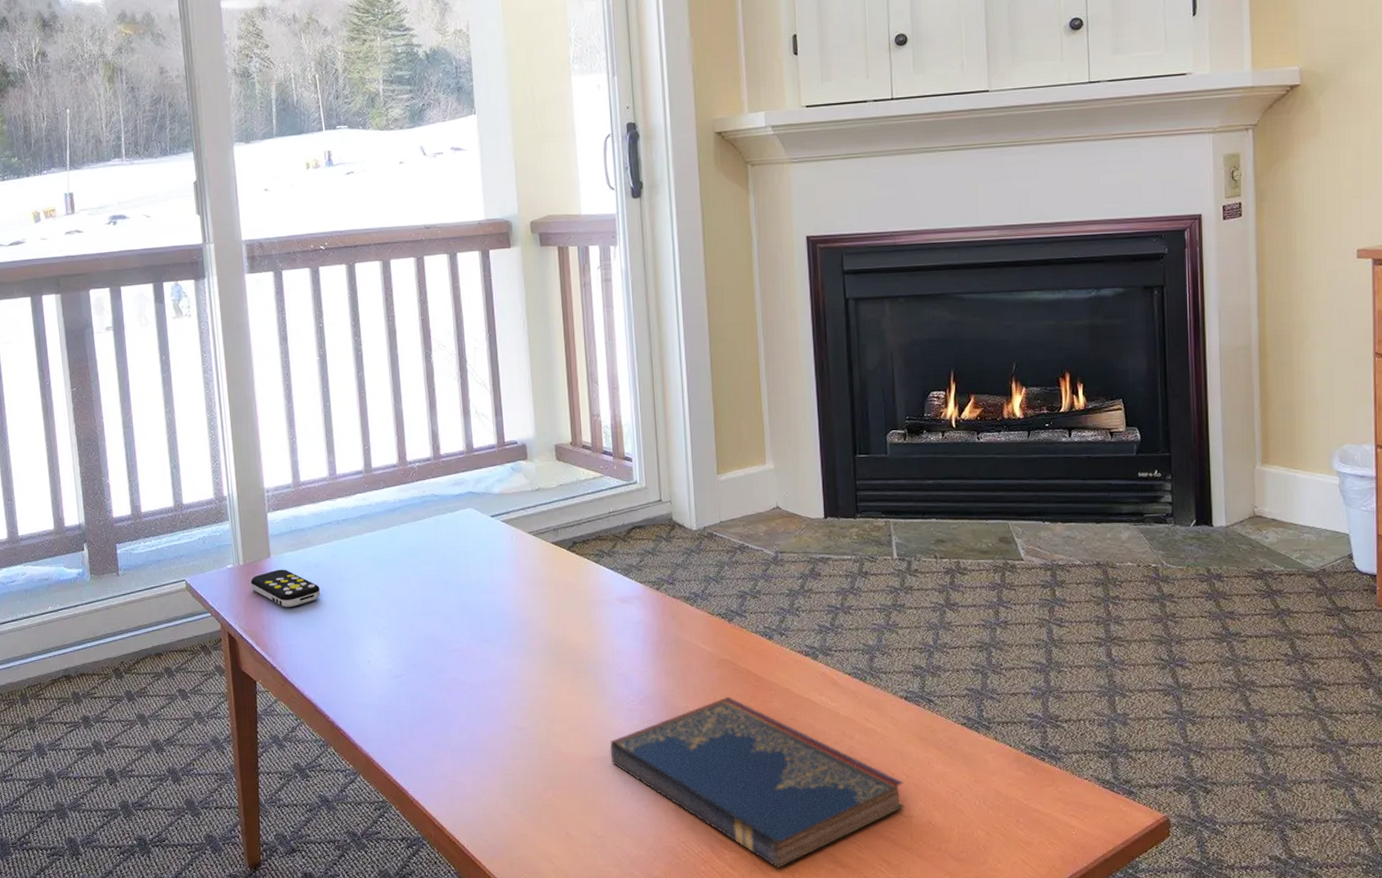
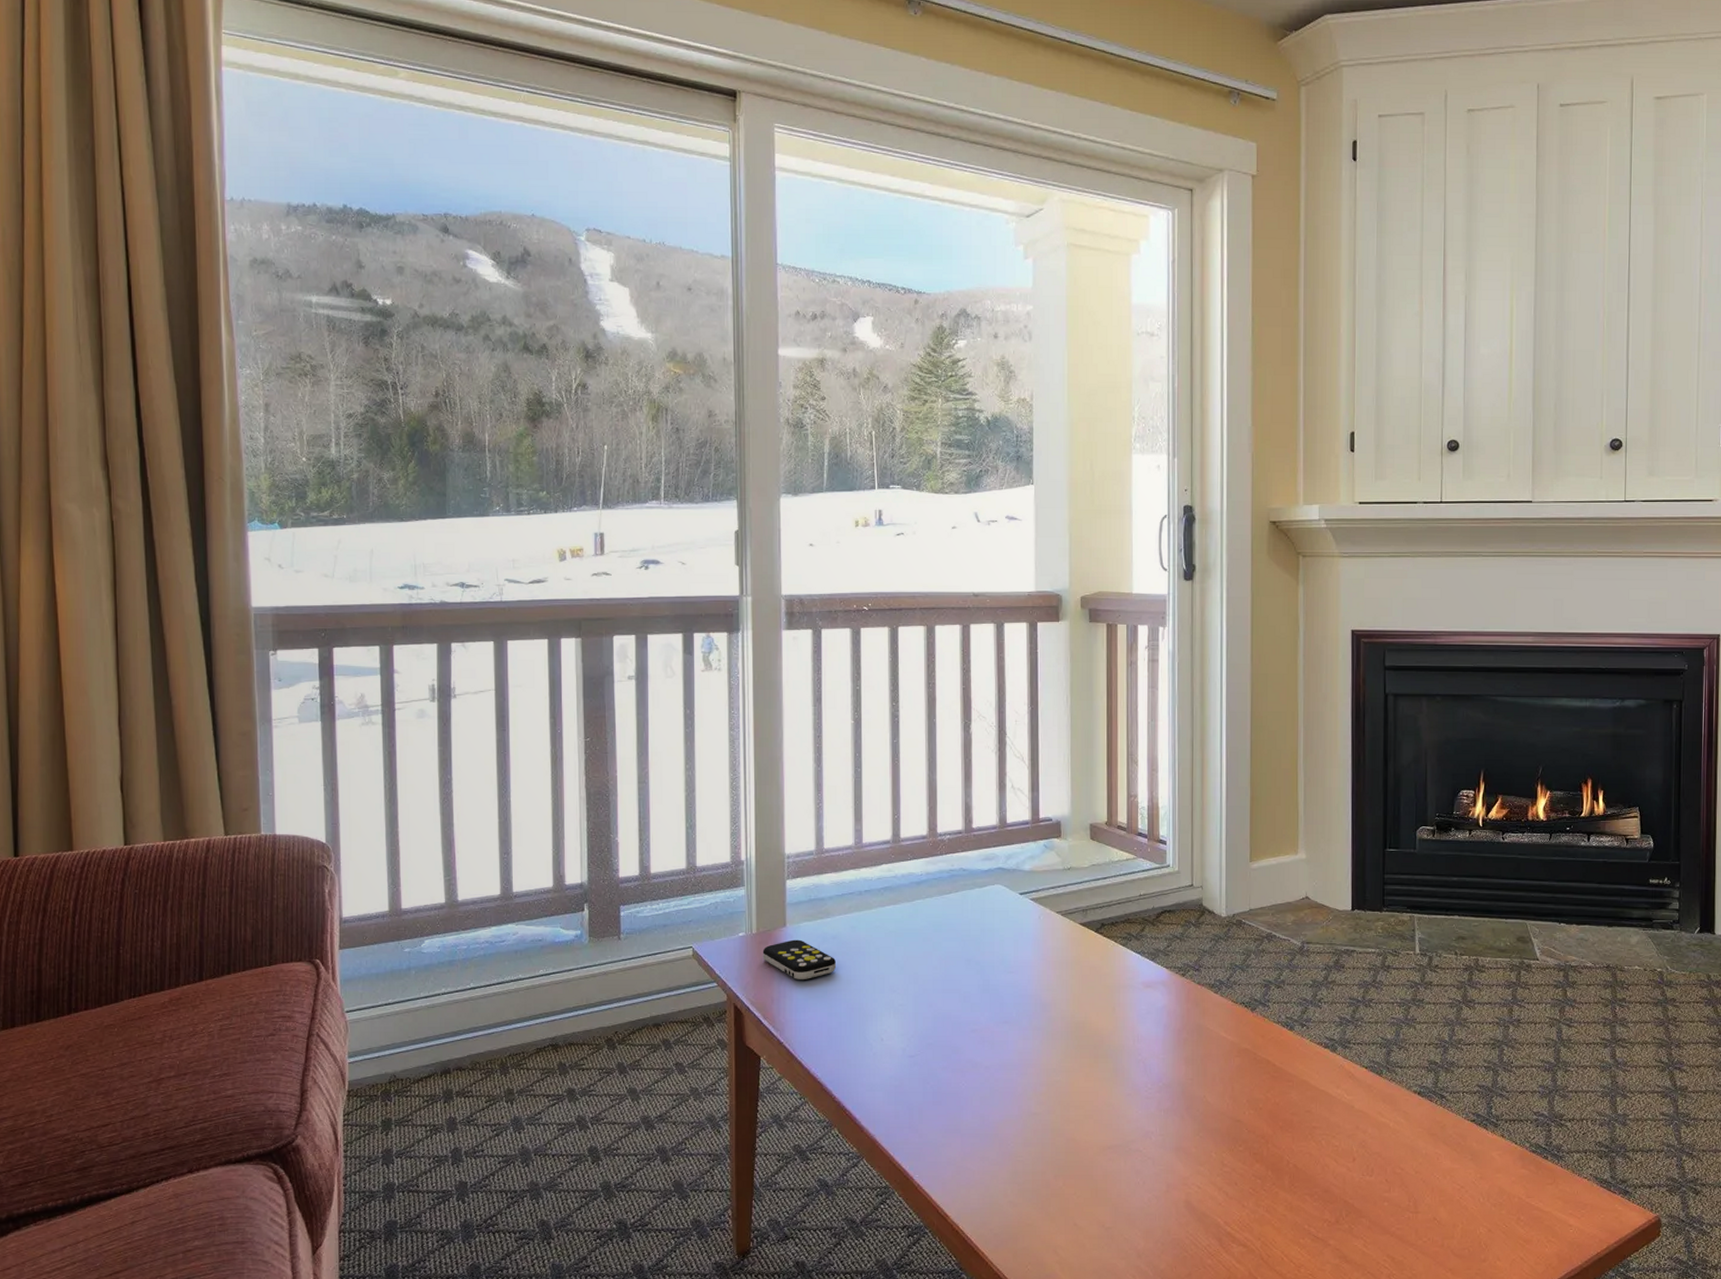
hardcover book: present [610,697,906,869] -> none [1124,1087,1413,1263]

